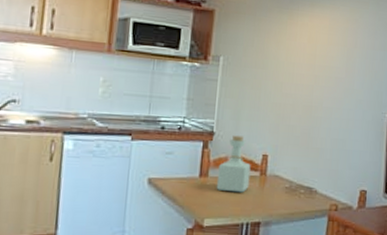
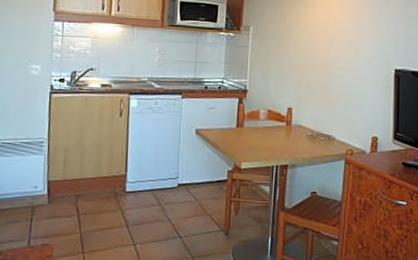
bottle: present [216,135,251,193] -> none [250,92,278,140]

